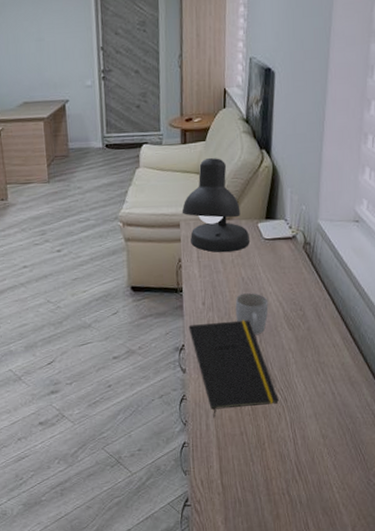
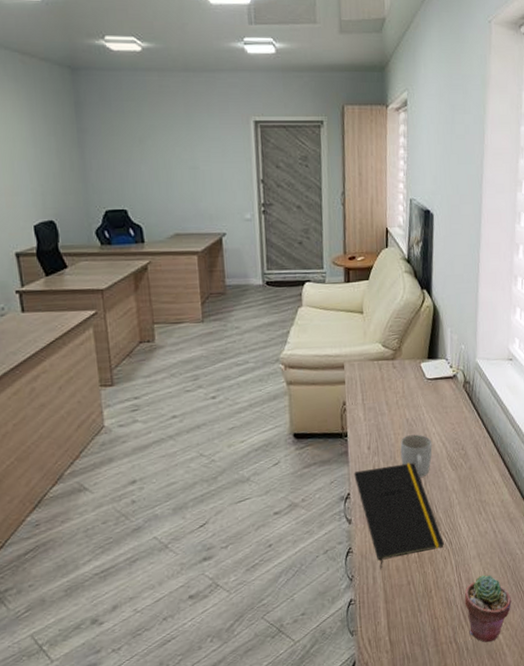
desk lamp: present [182,157,250,253] -> none [346,296,413,394]
potted succulent: none [299,434,350,500] -> present [464,574,511,643]

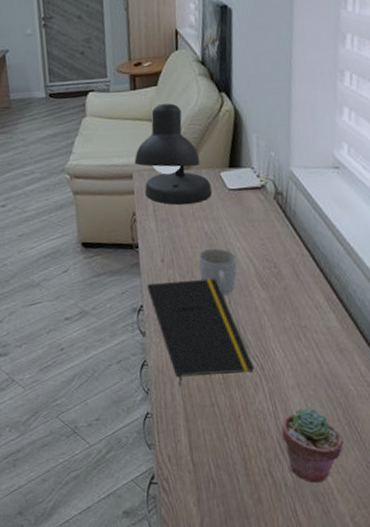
desk lamp: none [346,296,413,394] -> present [134,103,212,205]

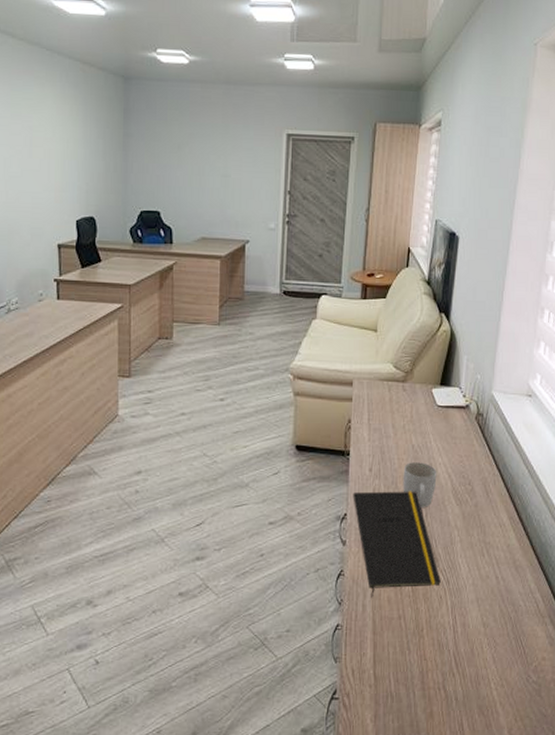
desk lamp: present [134,103,212,205] -> none [356,316,423,417]
potted succulent: present [281,407,344,483] -> none [458,622,510,697]

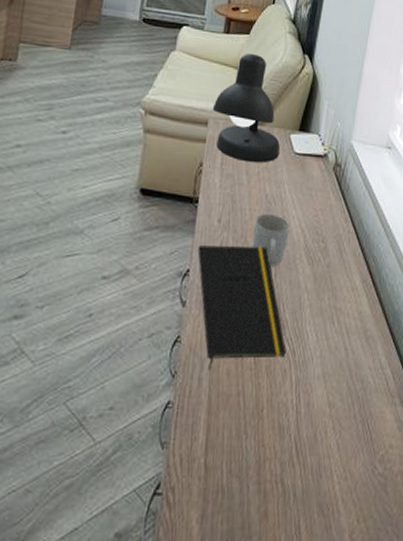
desk lamp: none [356,316,423,417] -> present [212,53,280,163]

